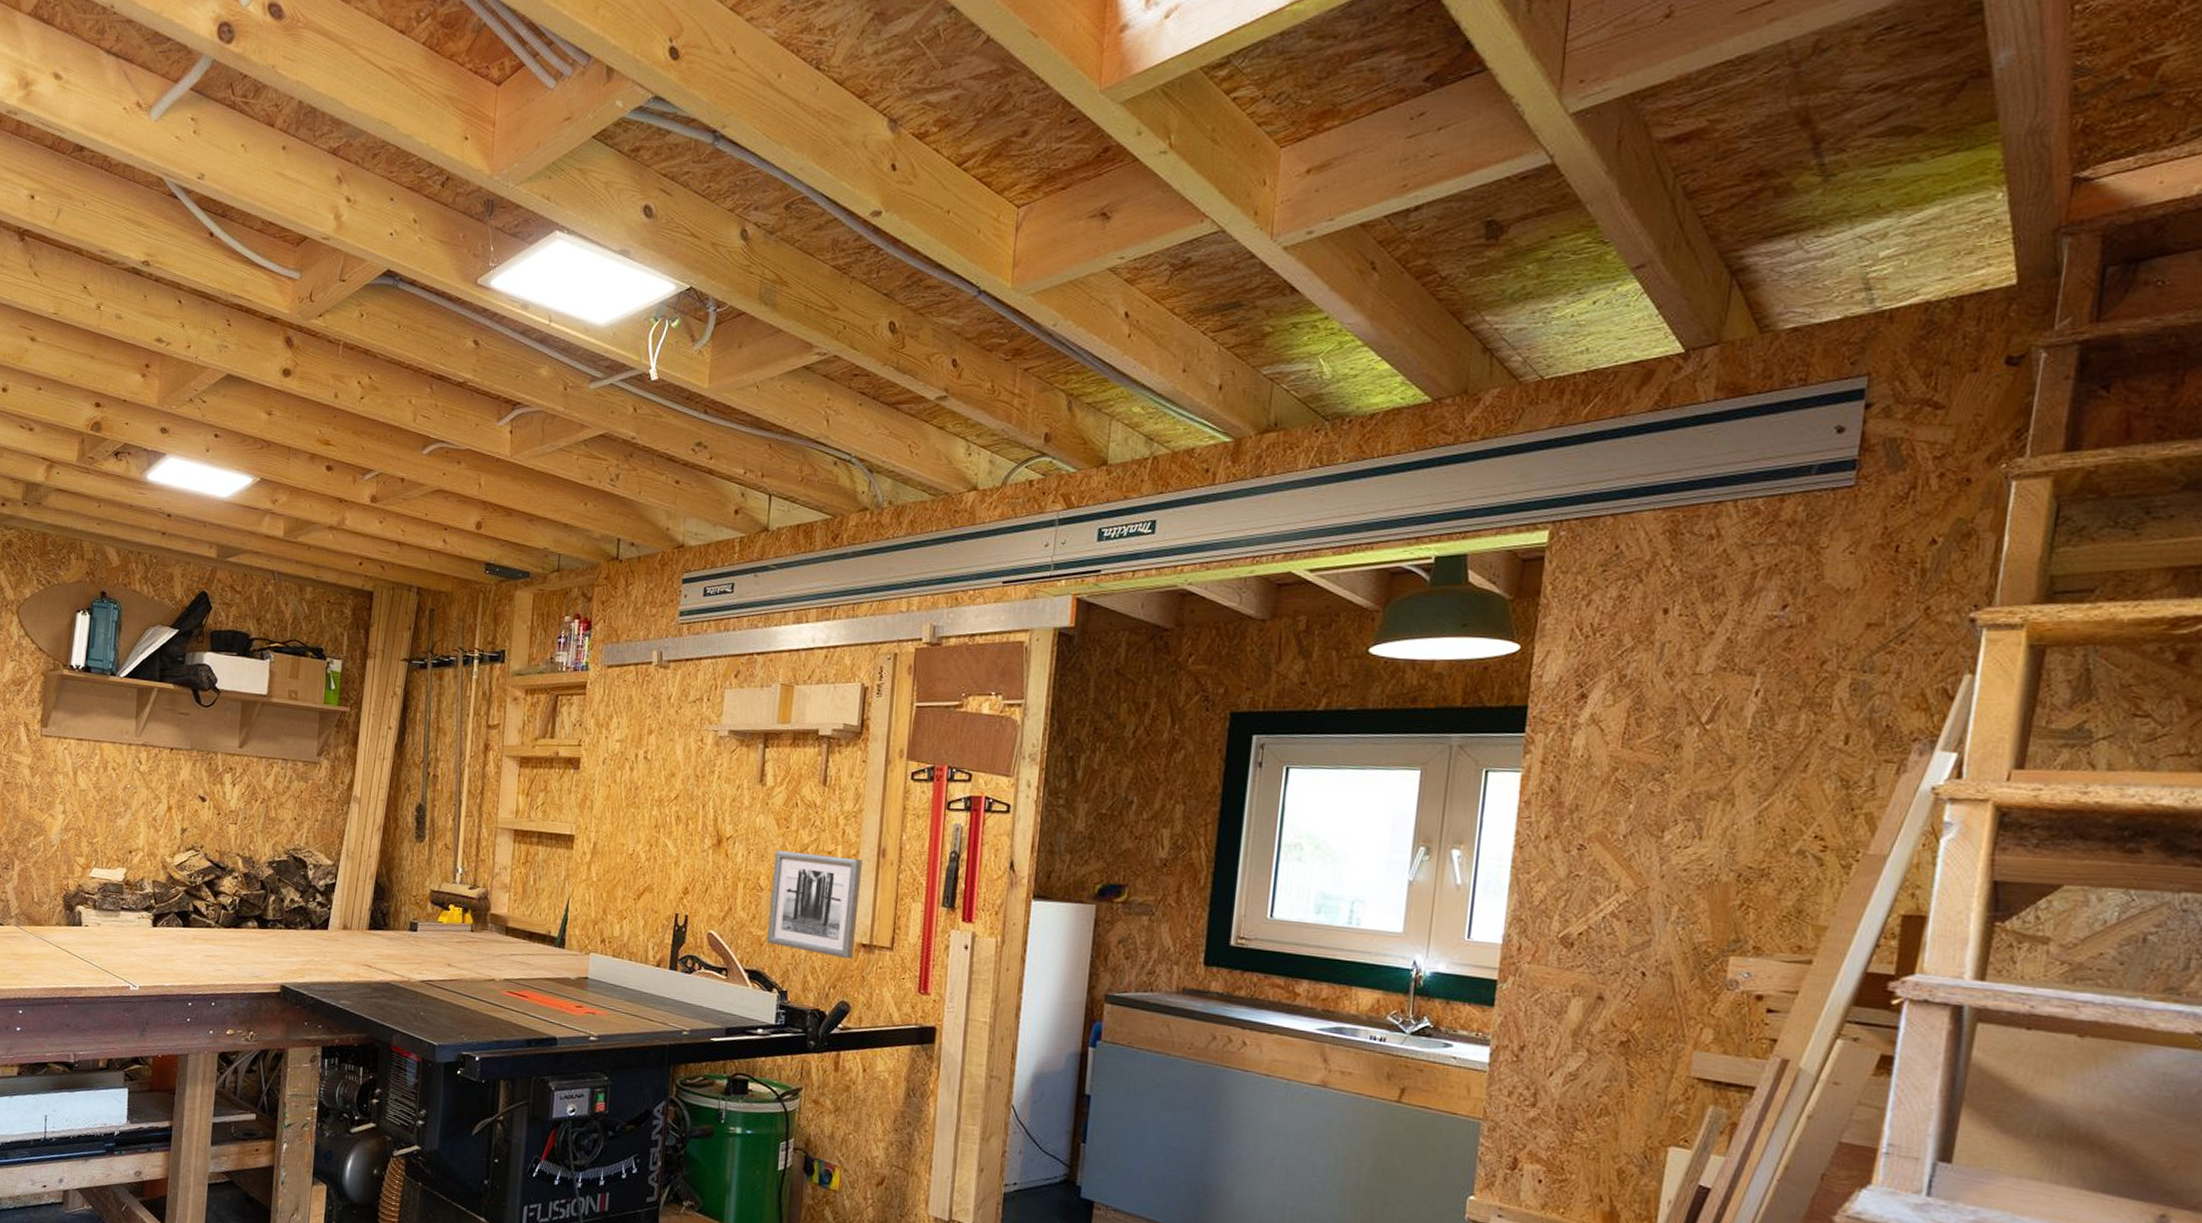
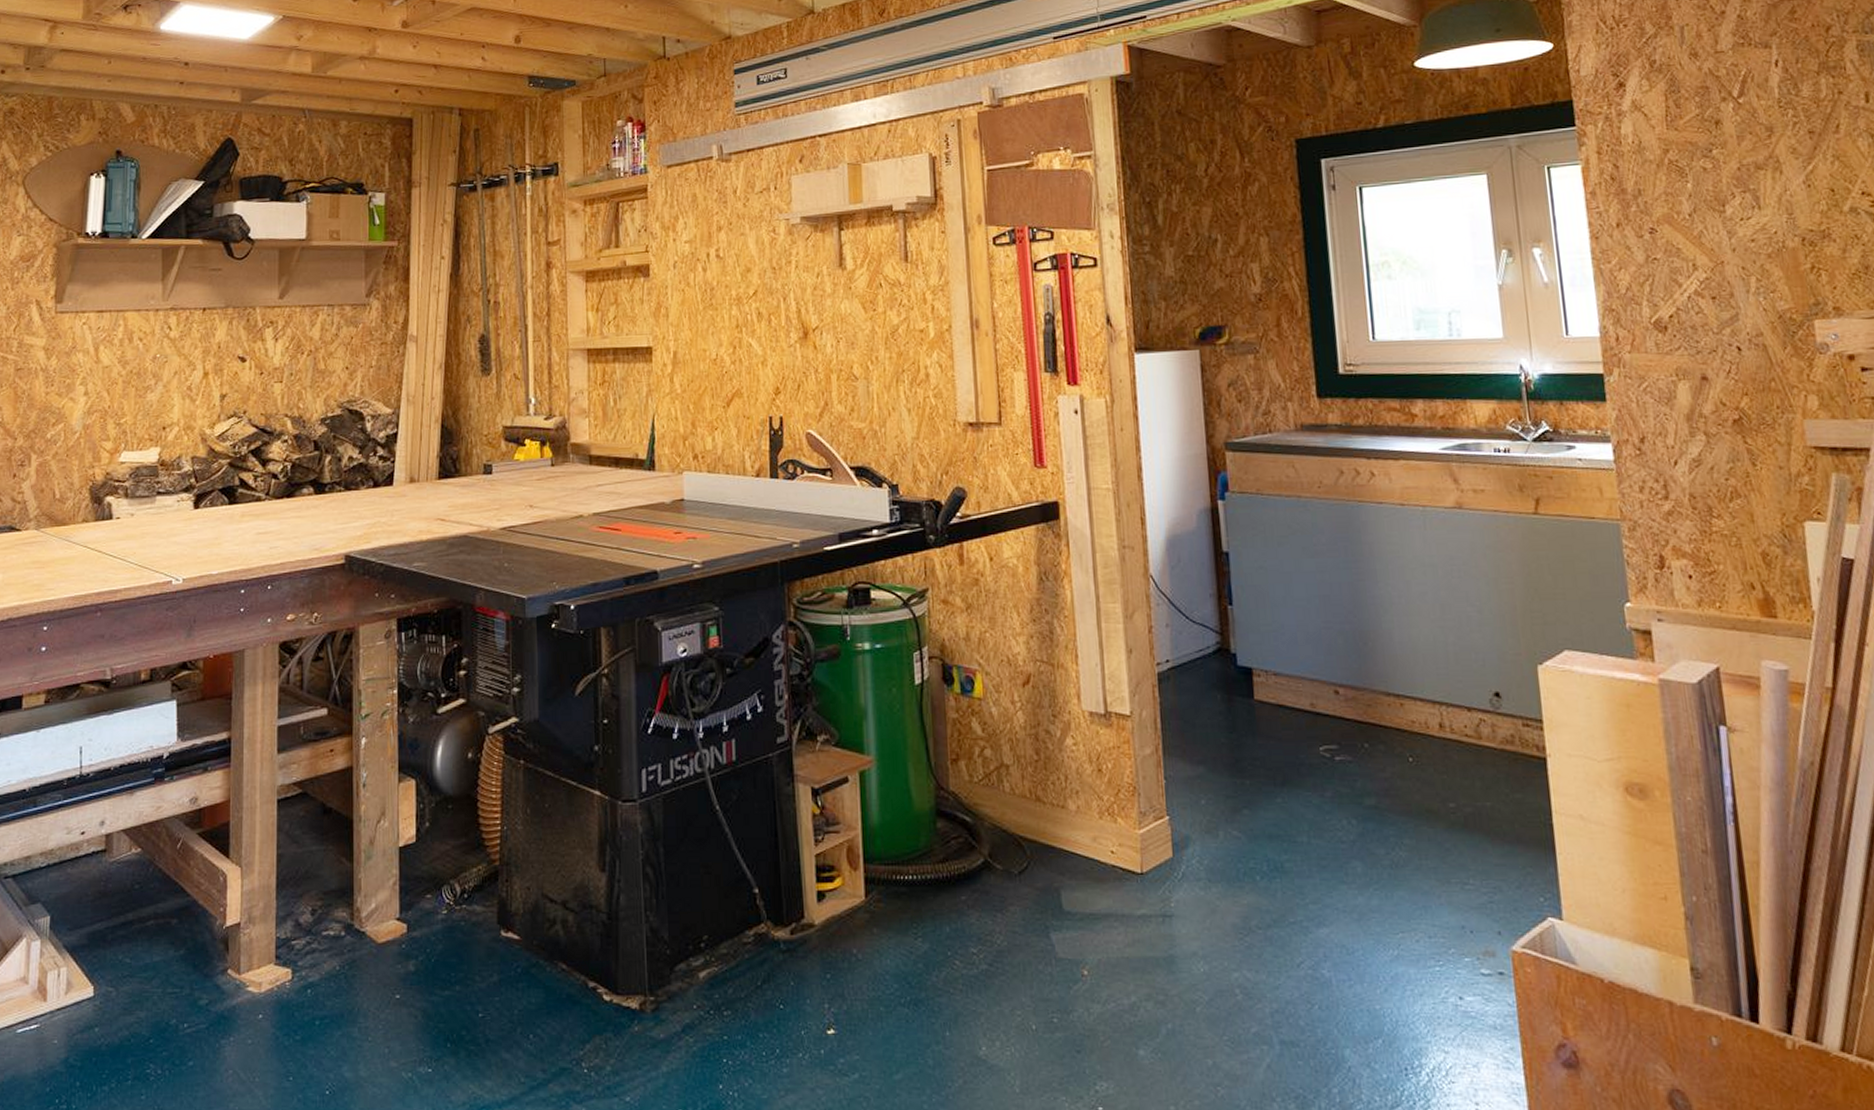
wall art: present [766,850,862,960] -> none [865,333,961,442]

